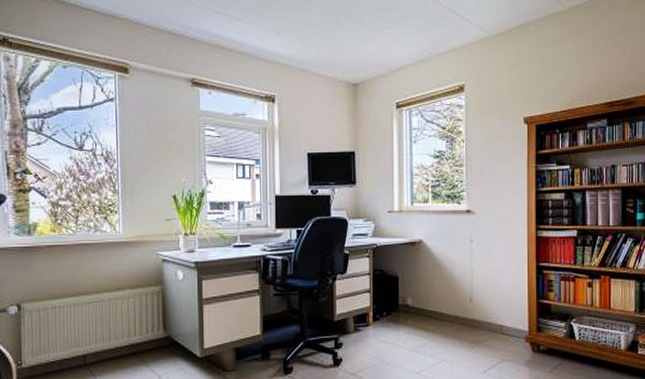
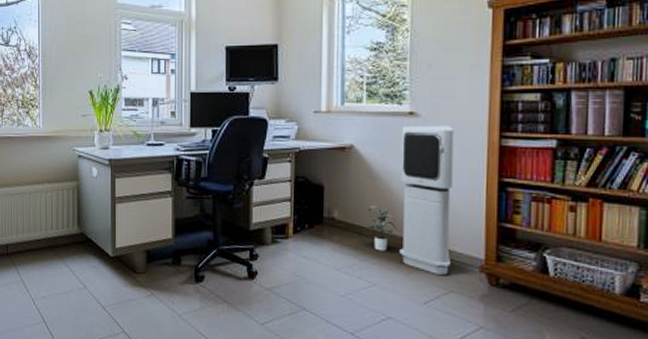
potted plant: none [435,292,460,331] -> present [367,206,397,252]
air purifier: none [461,221,502,347] -> present [399,125,454,275]

